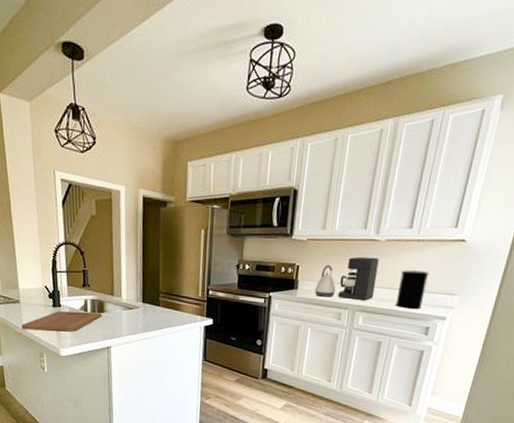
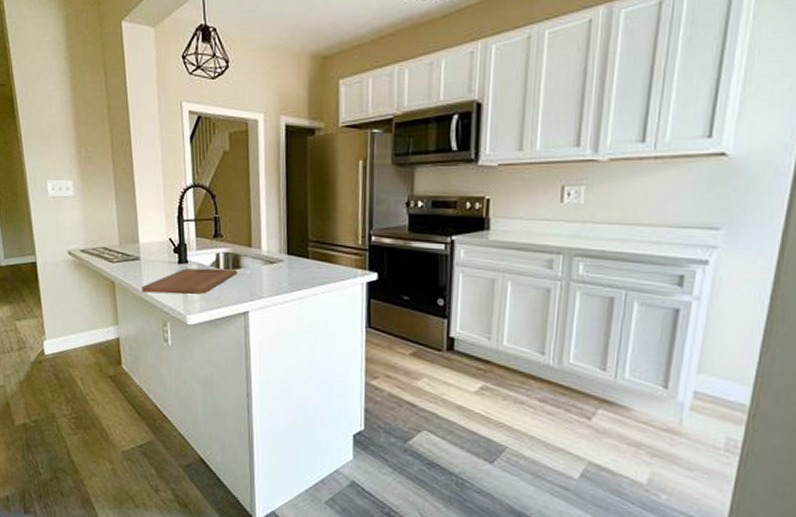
kettle: present [314,264,336,297] -> none [513,196,543,239]
coffee maker: present [338,256,379,301] -> none [546,183,601,242]
canister: present [395,270,430,309] -> none [630,198,677,250]

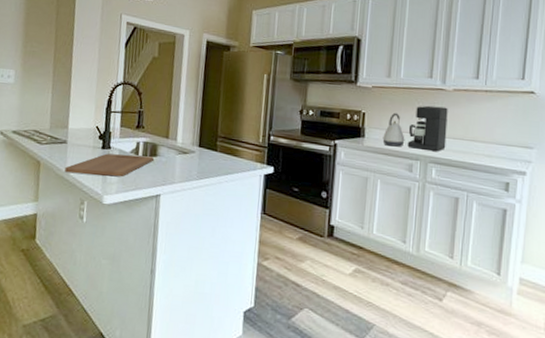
kettle: none [513,196,543,239] -> present [382,112,405,147]
coffee maker: none [546,183,601,242] -> present [407,105,448,152]

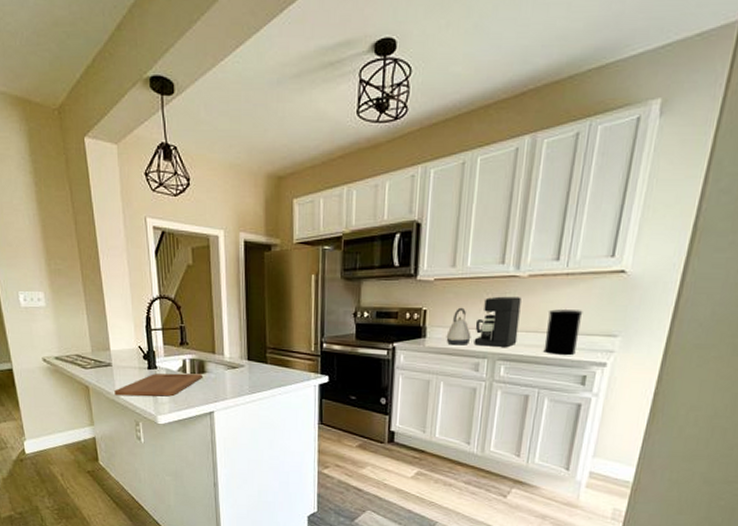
canister: none [470,120,502,162] -> present [543,309,583,355]

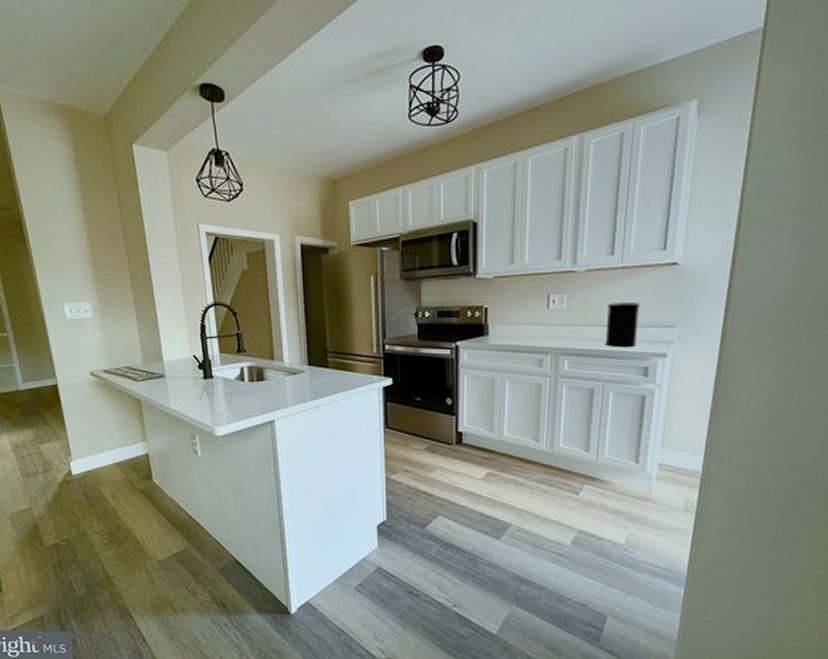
cutting board: present [114,373,202,397] -> none [168,382,261,408]
kettle: present [446,307,471,345] -> none [508,304,533,342]
coffee maker: present [474,296,521,348] -> none [536,291,580,343]

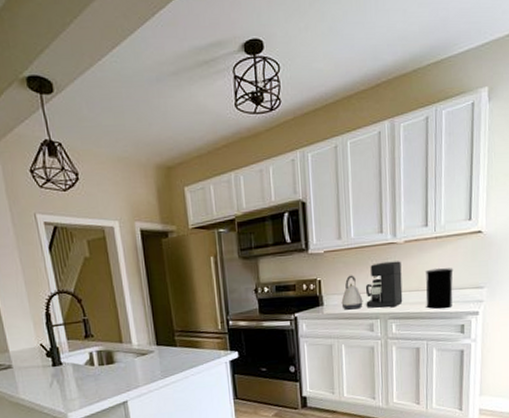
kettle: none [508,304,533,342] -> present [341,275,363,310]
coffee maker: none [536,291,580,343] -> present [365,261,403,308]

